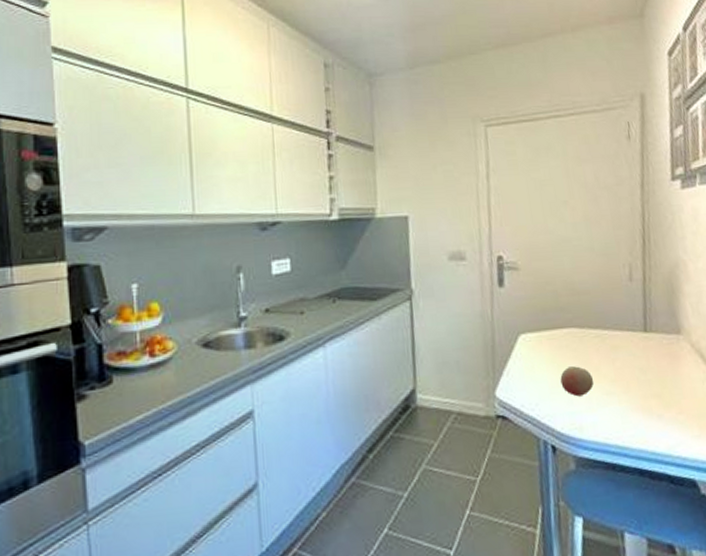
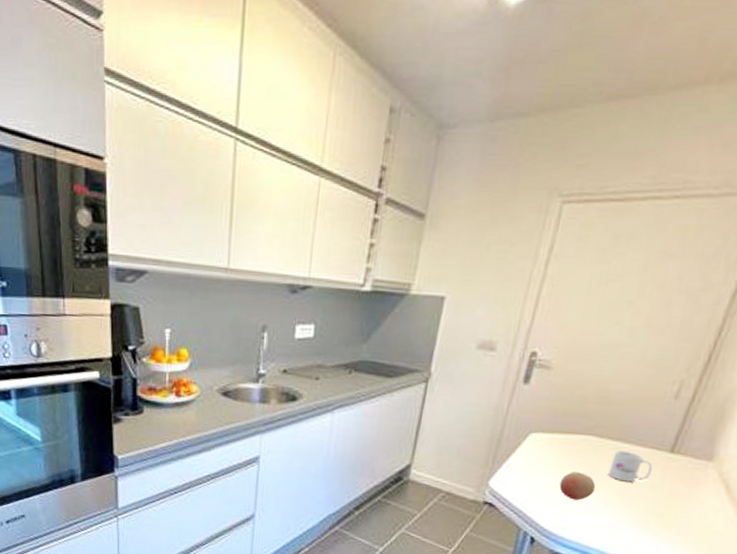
mug: none [598,337,636,369] -> present [608,451,653,483]

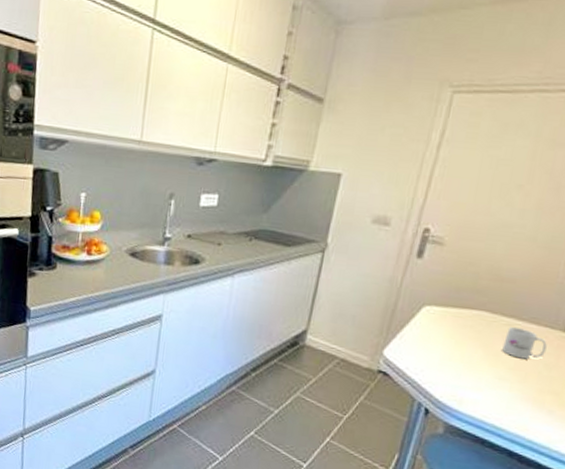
fruit: present [559,472,596,501] -> none [453,345,490,375]

